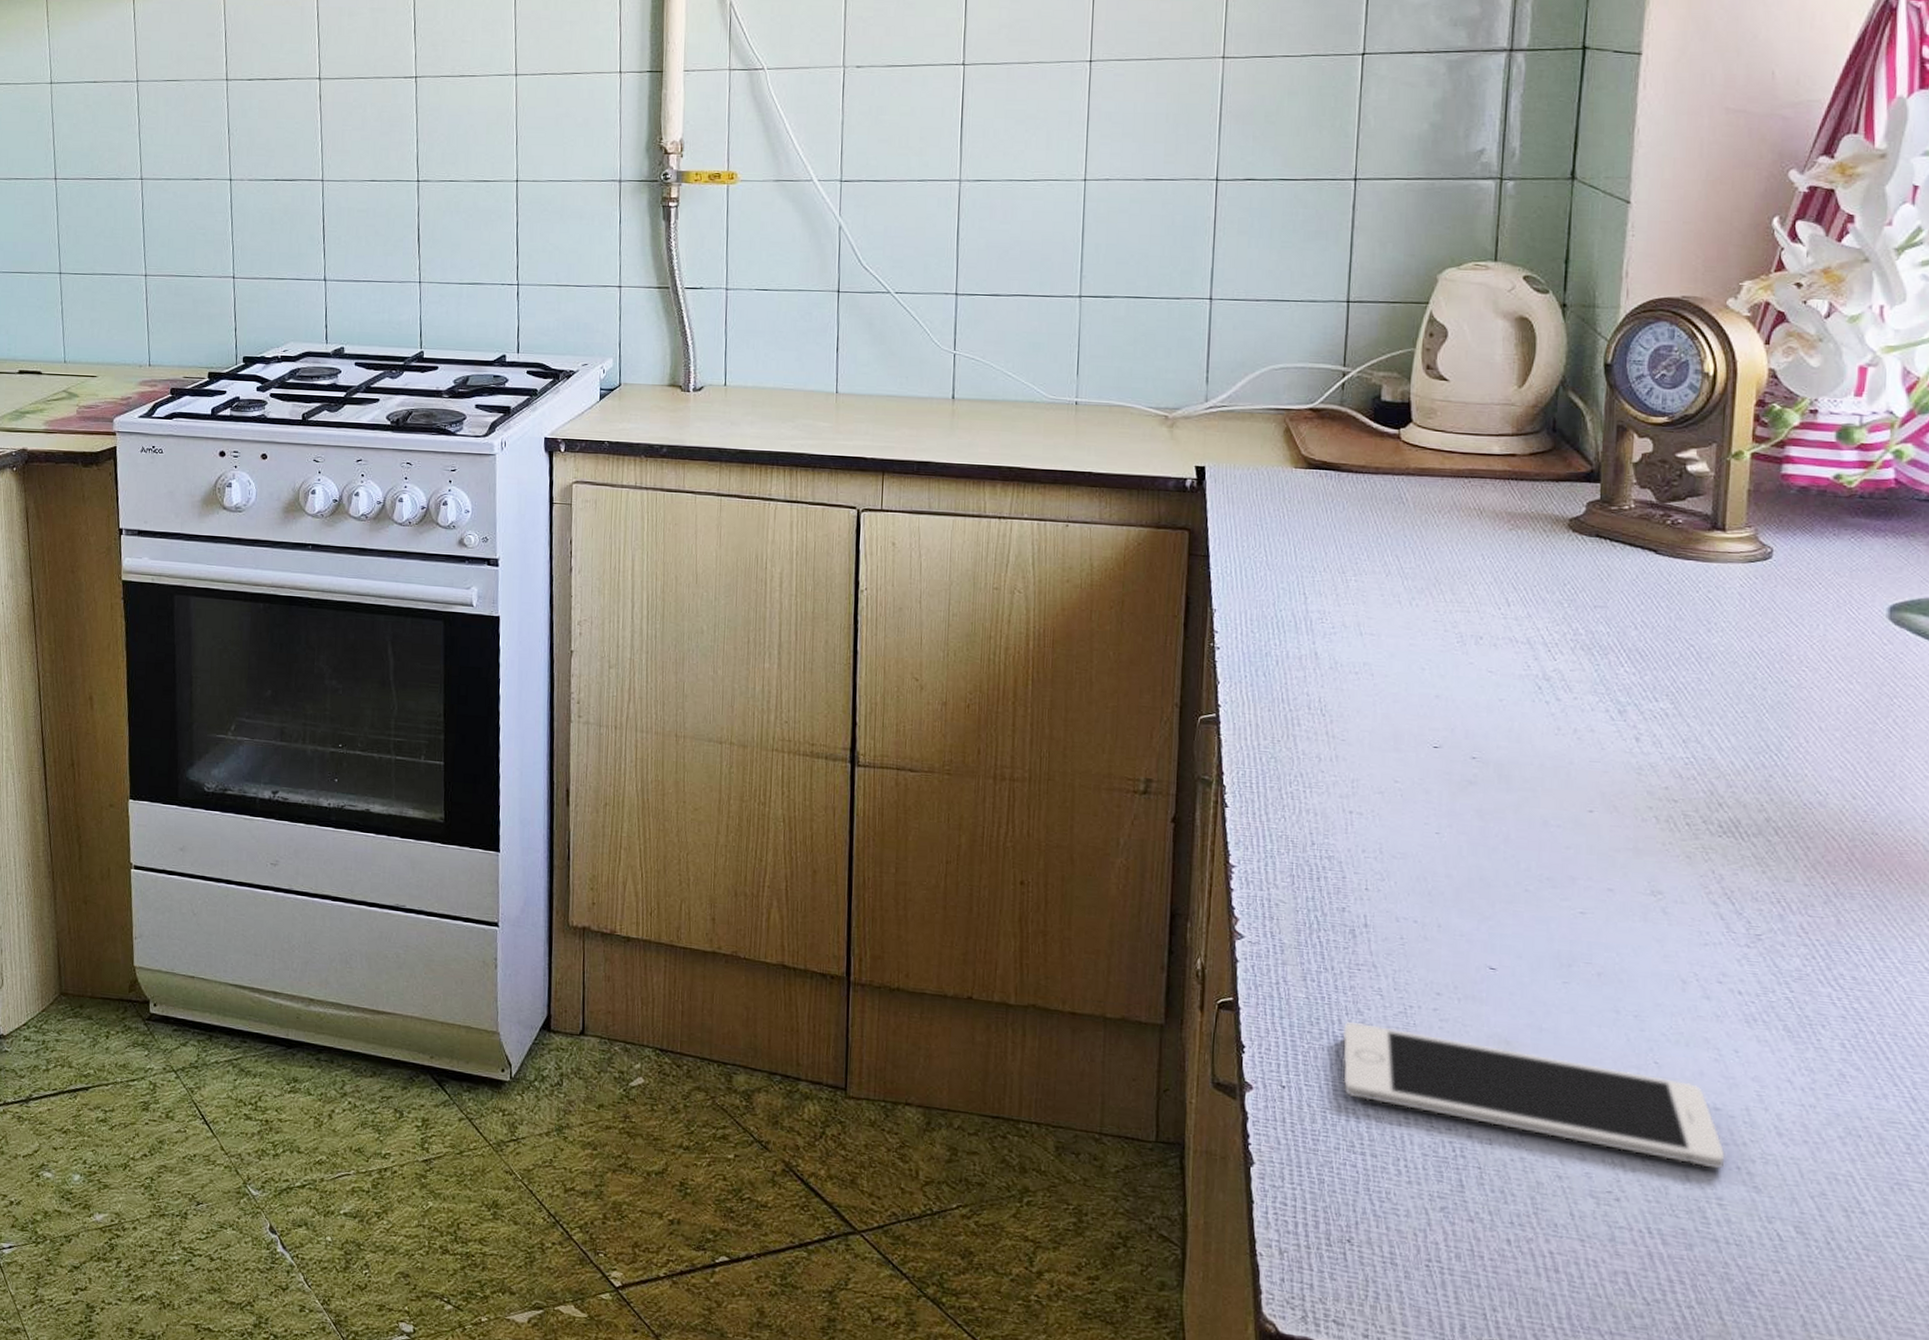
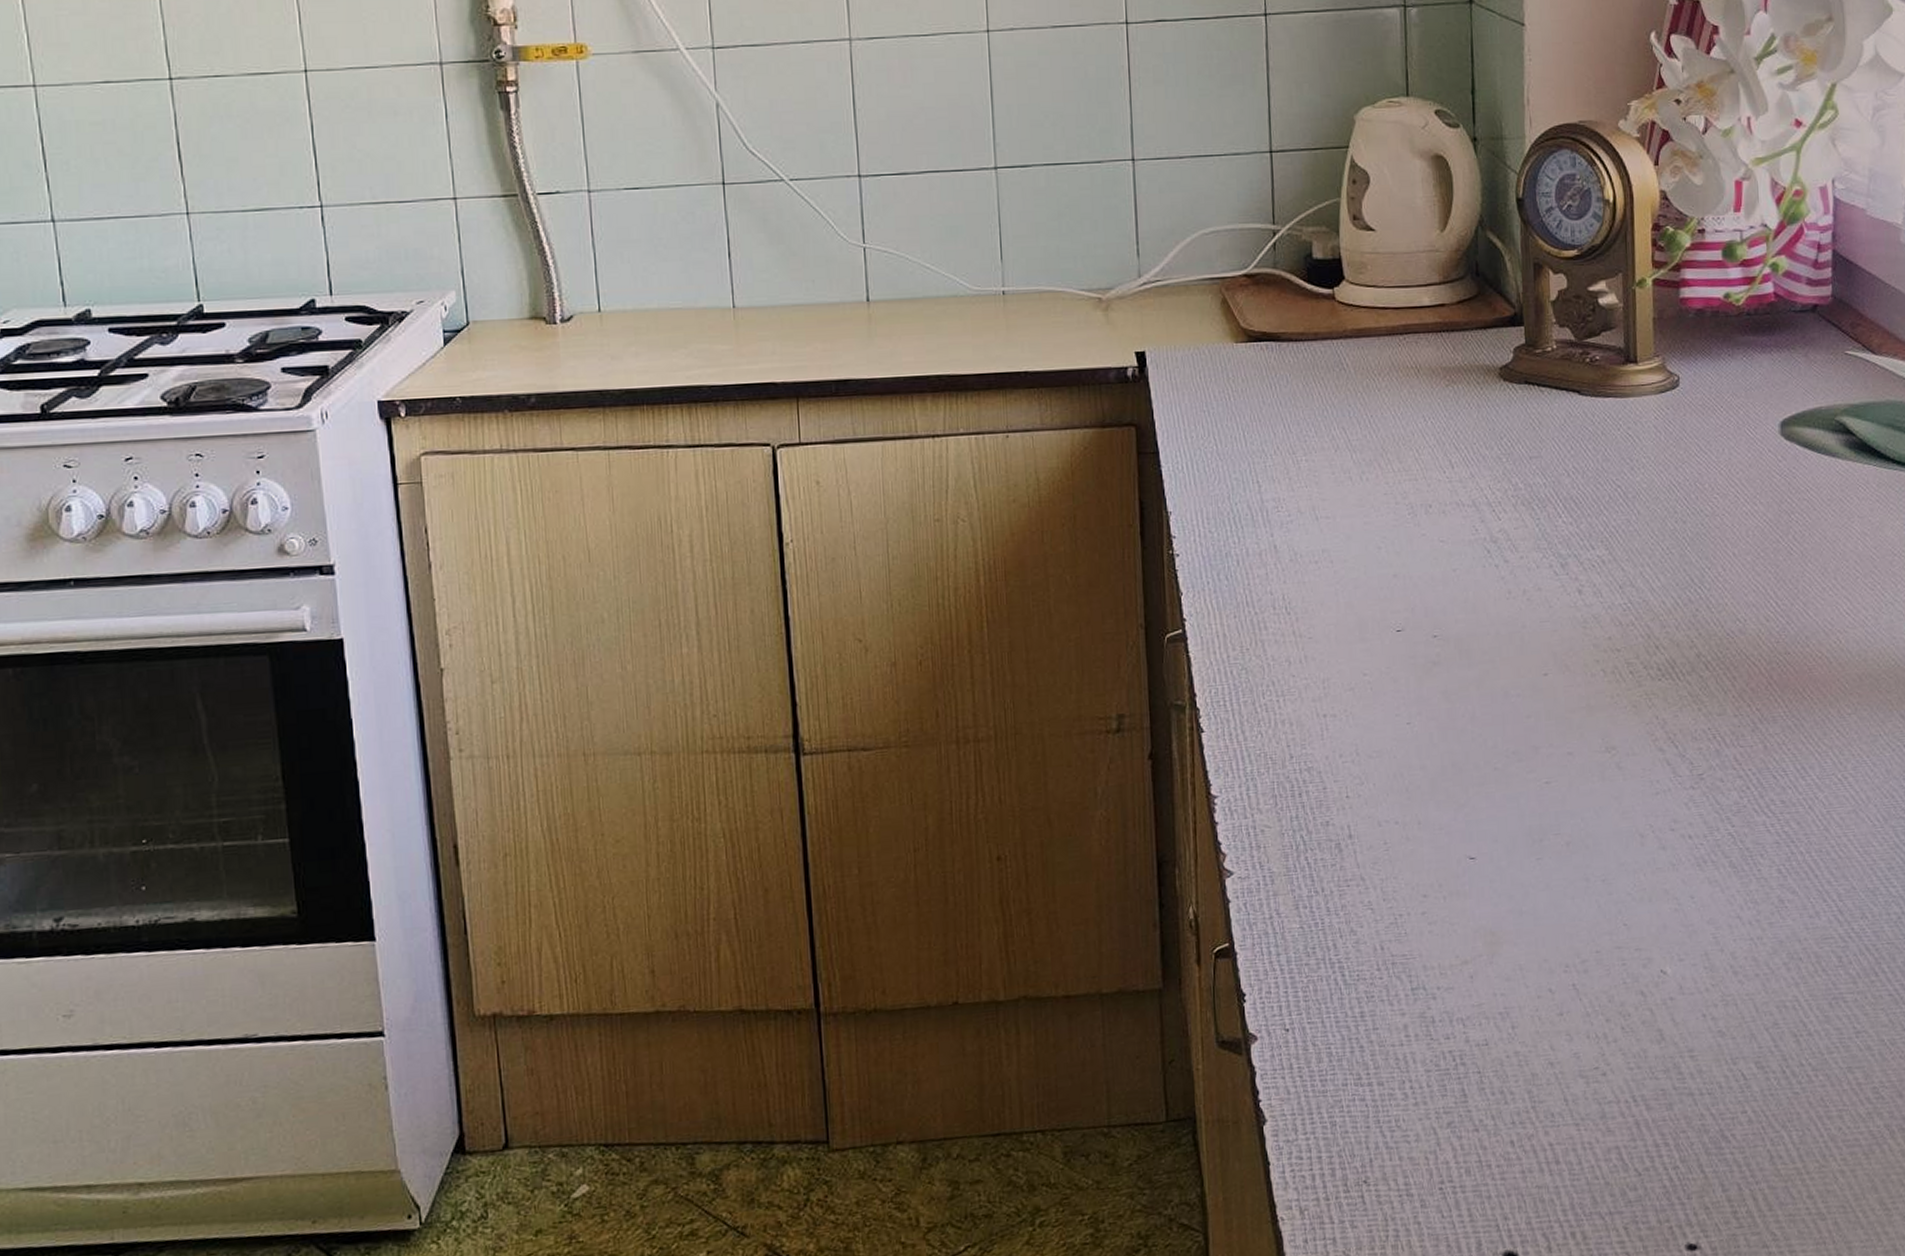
cell phone: present [1342,1021,1725,1169] -> none [1338,938,1692,1027]

